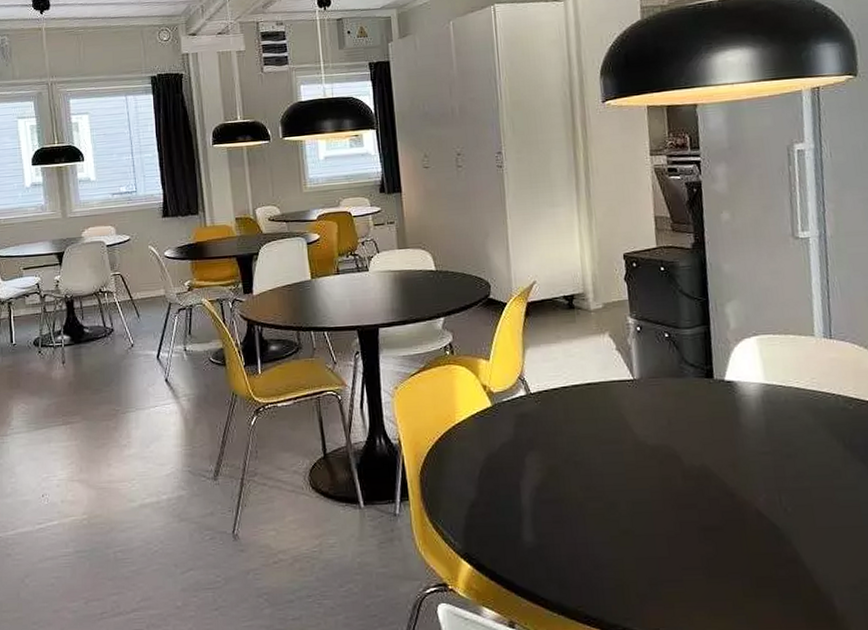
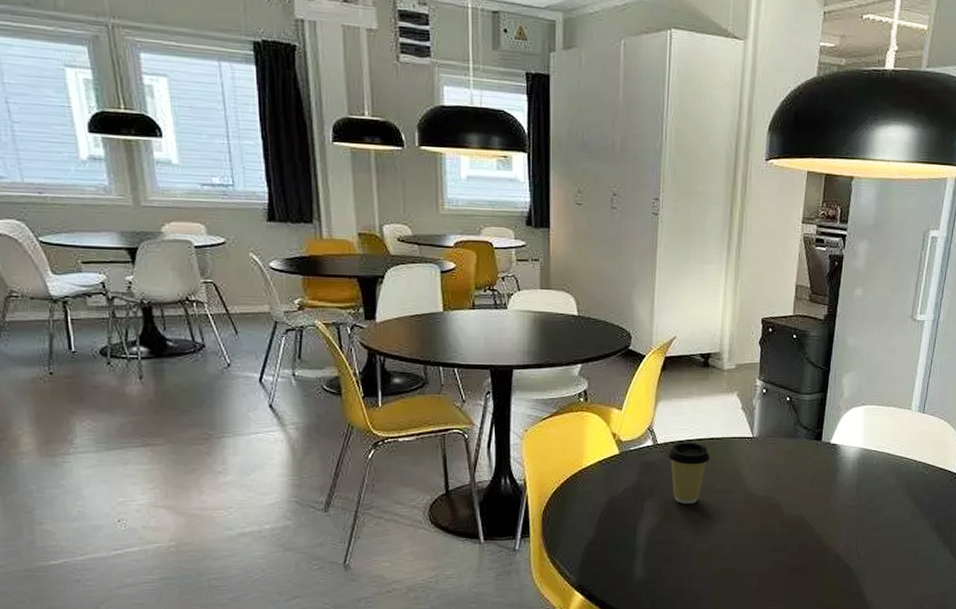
coffee cup: none [543,389,590,458] -> present [668,442,711,505]

